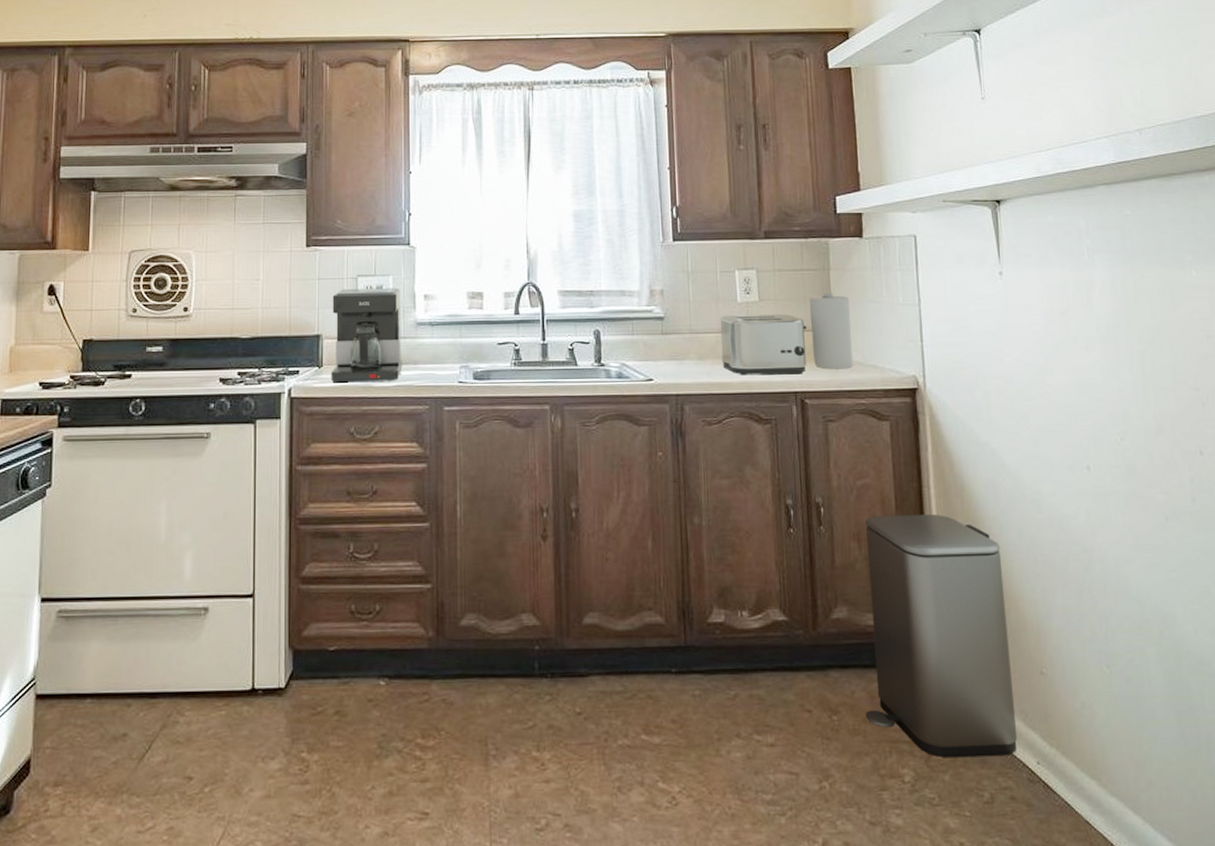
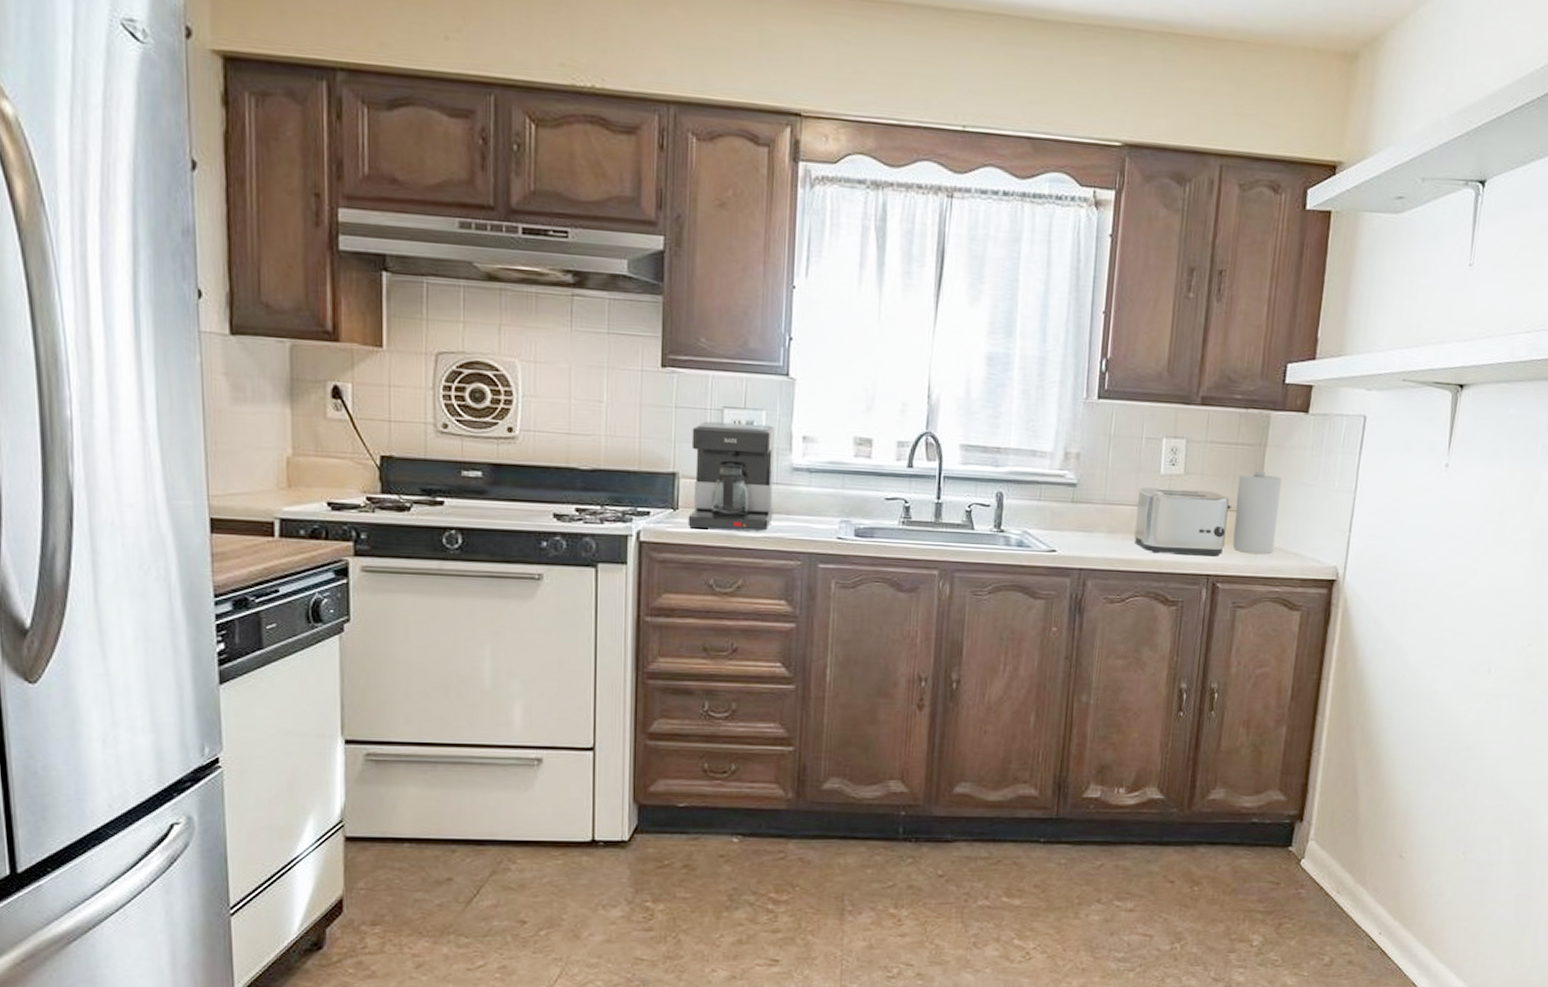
pedal bin: present [865,513,1018,757] -> none [1225,704,1387,926]

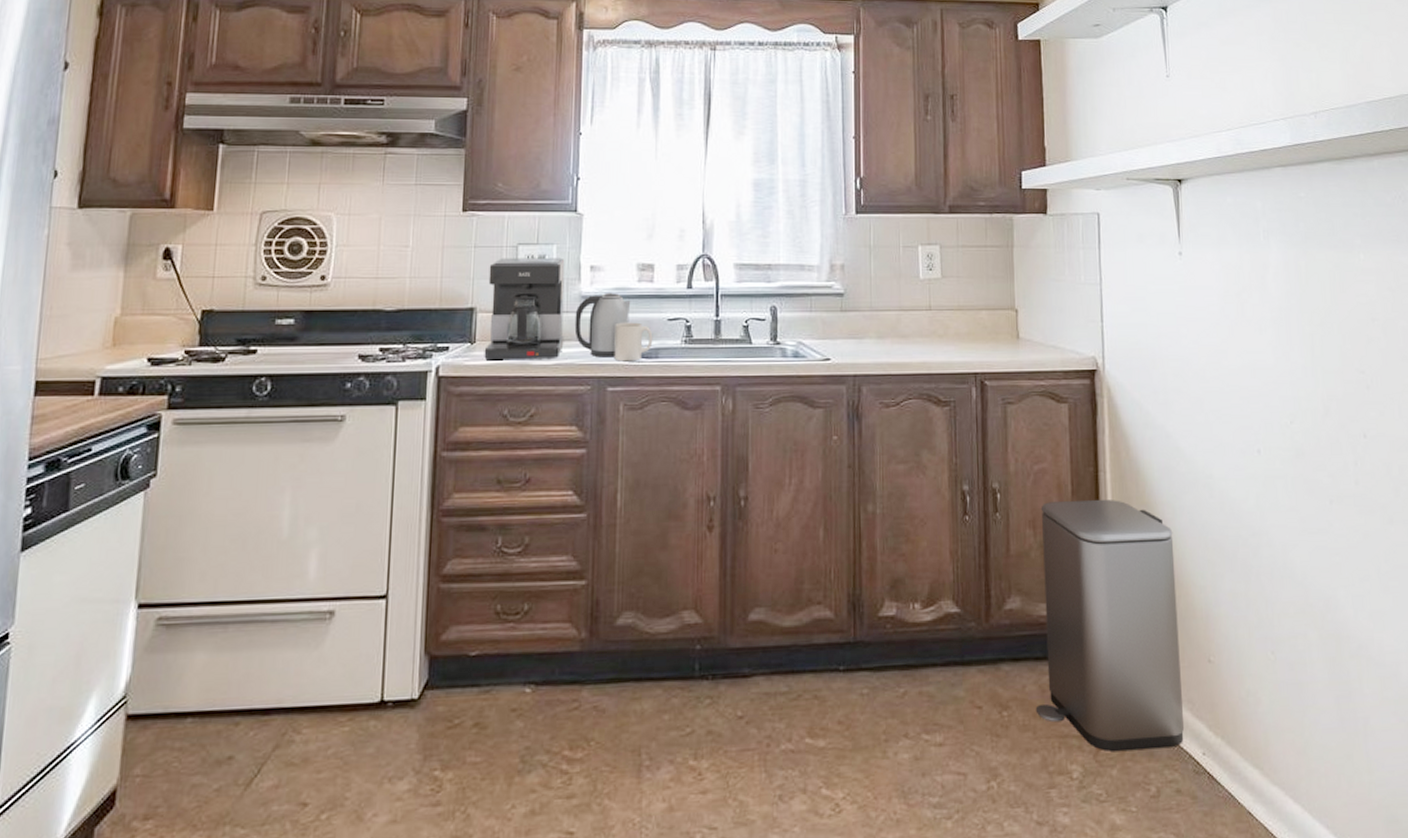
kettle: none [784,465,846,534] -> present [574,292,631,358]
mug: none [826,498,869,540] -> present [614,322,653,362]
toaster: present [1134,487,1231,557] -> none [901,292,989,356]
pedal bin: none [1225,704,1387,926] -> present [1035,499,1185,751]
paper towel holder: present [1232,471,1281,555] -> none [992,270,1034,350]

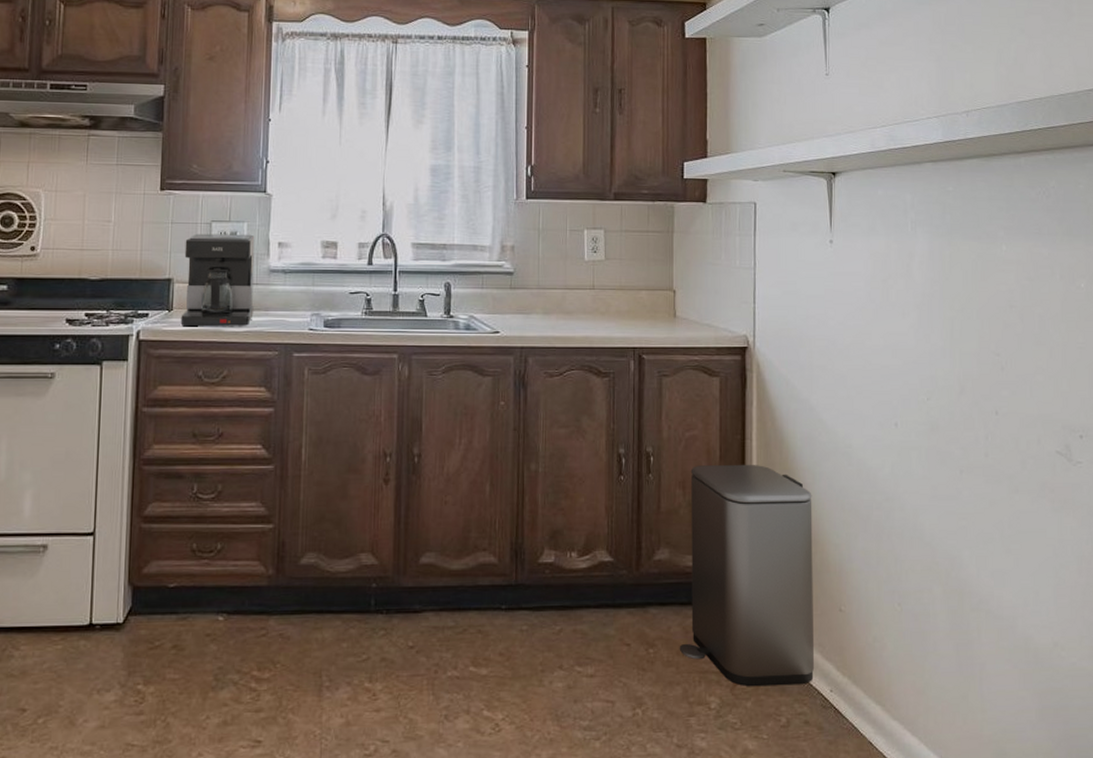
kettle: present [574,292,631,358] -> none [263,267,316,326]
mug: present [614,322,653,362] -> none [300,294,336,330]

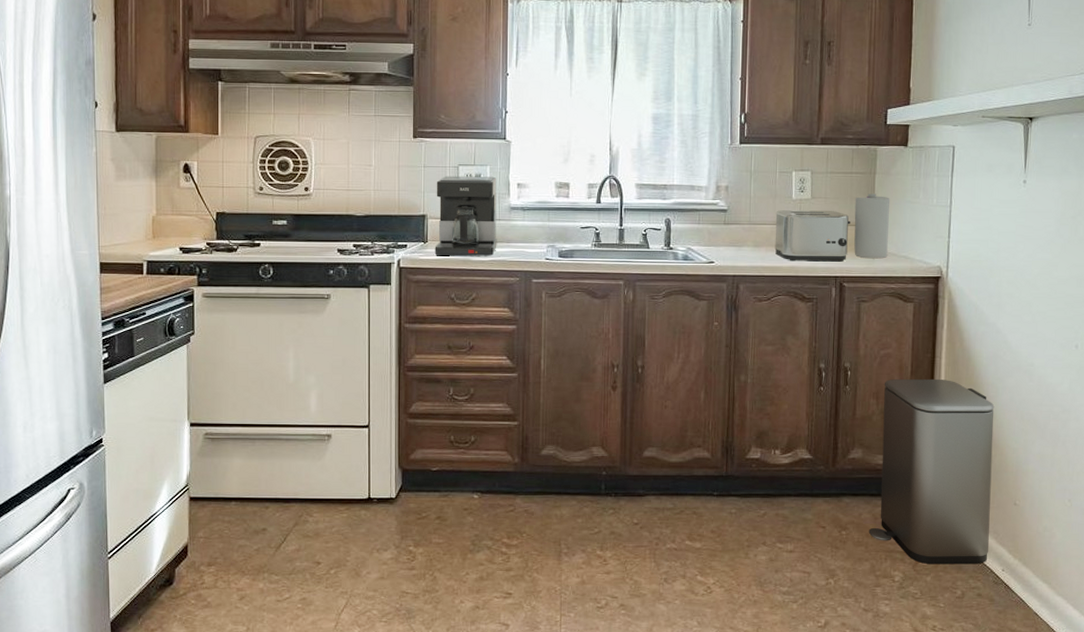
toaster: none [566,273,648,331] -> present [774,210,851,262]
paper towel holder: none [652,254,689,327] -> present [854,193,889,259]

